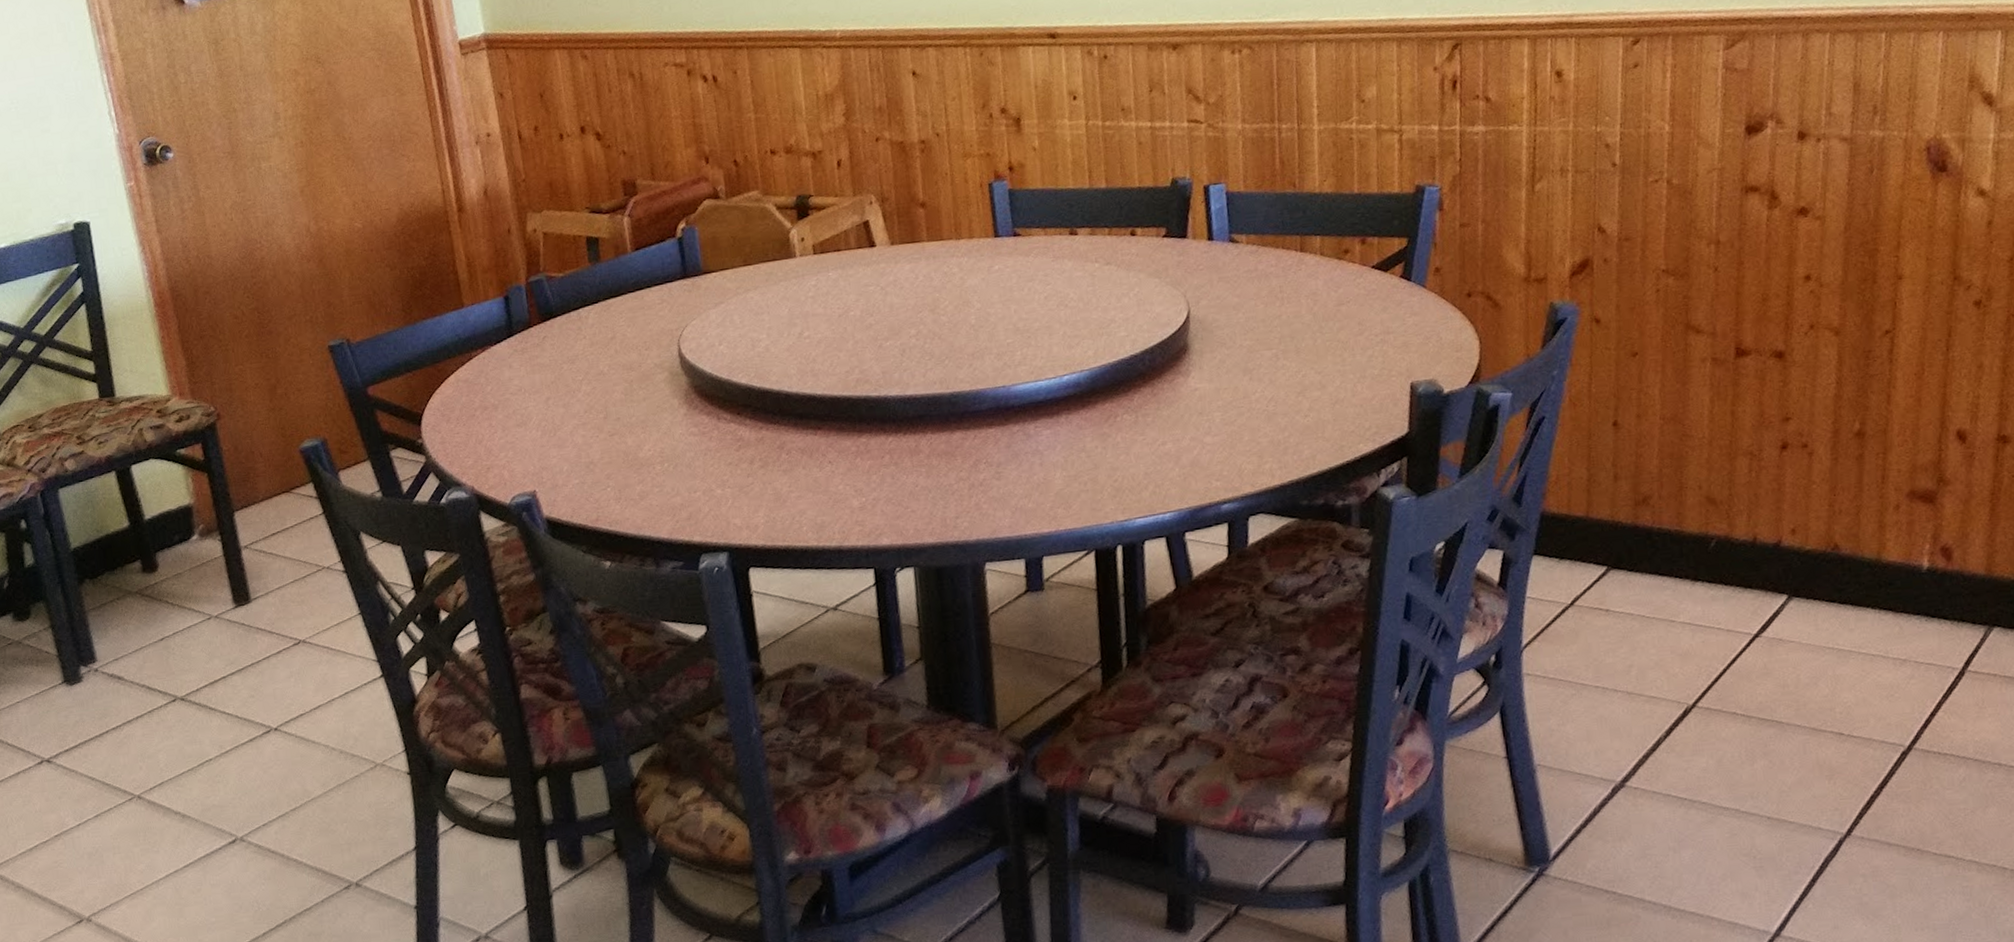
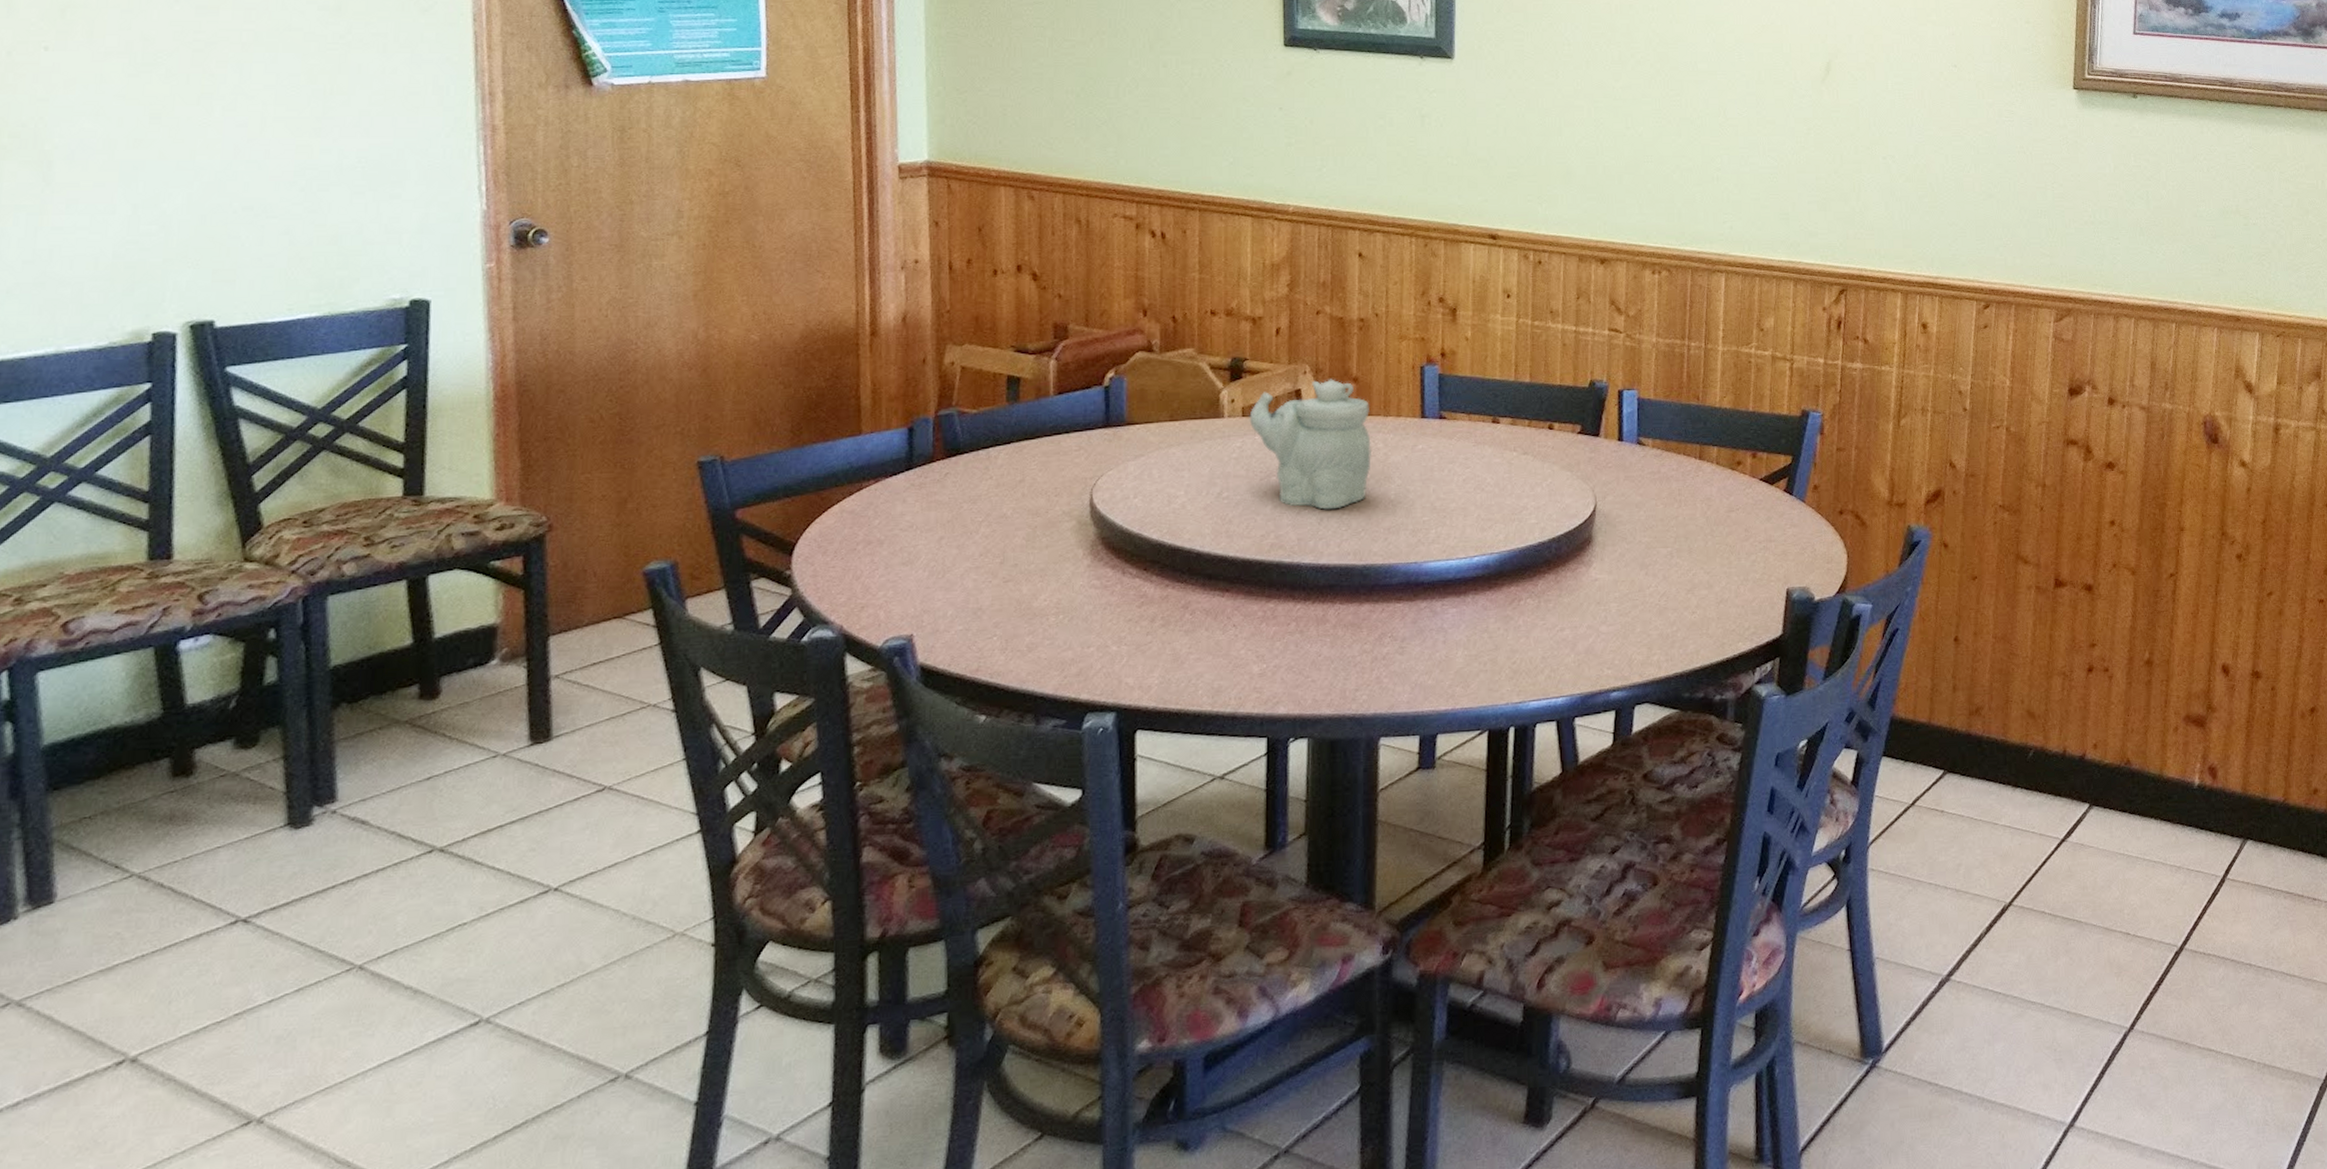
teapot: none [820,206,948,341] -> present [1249,379,1371,510]

